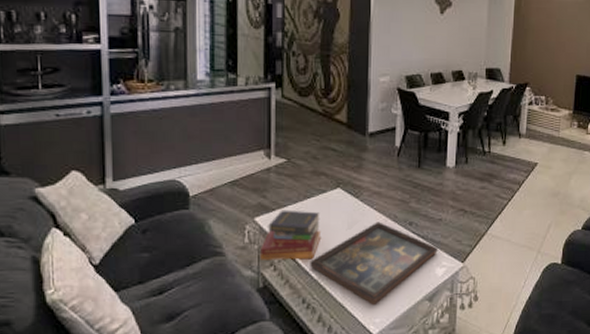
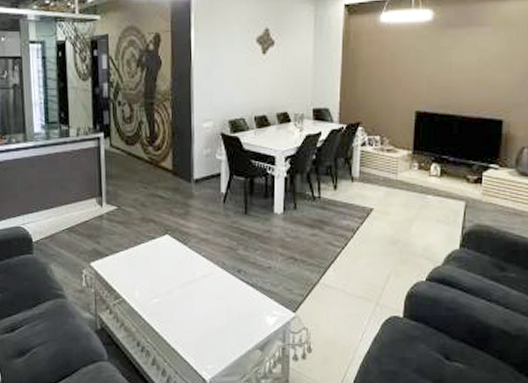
books: present [259,210,322,260] -> none [96,255,153,304]
decorative tray: present [310,222,438,304] -> none [143,268,268,351]

